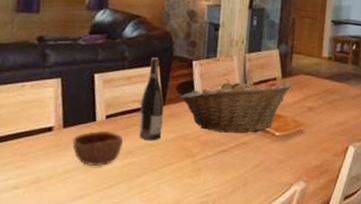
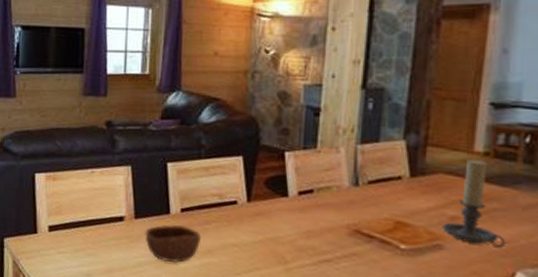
wine bottle: present [139,57,164,141] -> none [219,146,250,241]
fruit basket: present [180,78,293,134] -> none [269,174,427,243]
candle holder: none [303,62,343,129] -> present [442,159,506,248]

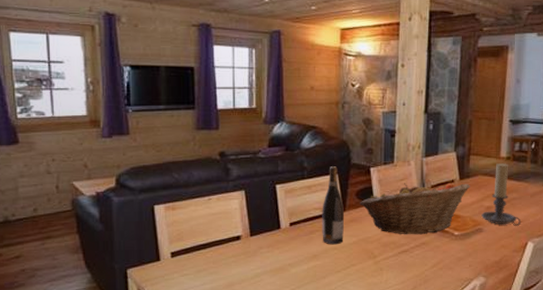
bowl: present [145,224,202,264] -> none [260,238,308,270]
wine bottle: none [219,146,250,241] -> present [322,166,345,245]
fruit basket: none [269,174,427,243] -> present [360,183,471,235]

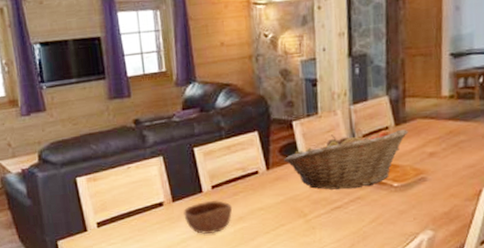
bowl: none [260,238,308,270] -> present [183,200,233,234]
wine bottle: present [322,166,345,245] -> none [244,123,270,206]
candle holder: present [481,162,521,226] -> none [424,102,473,172]

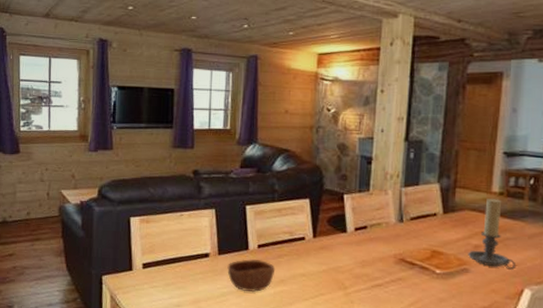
fruit basket: present [284,129,409,190] -> none [331,213,456,270]
candle holder: none [424,102,473,172] -> present [468,198,516,270]

